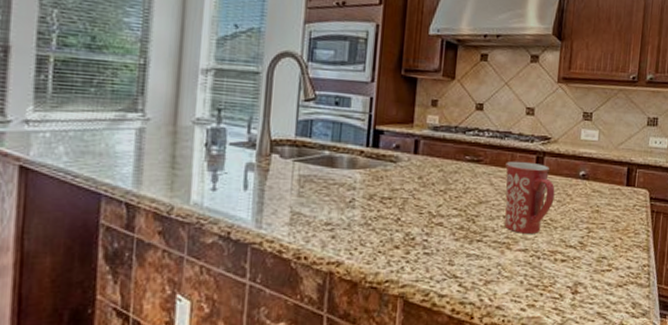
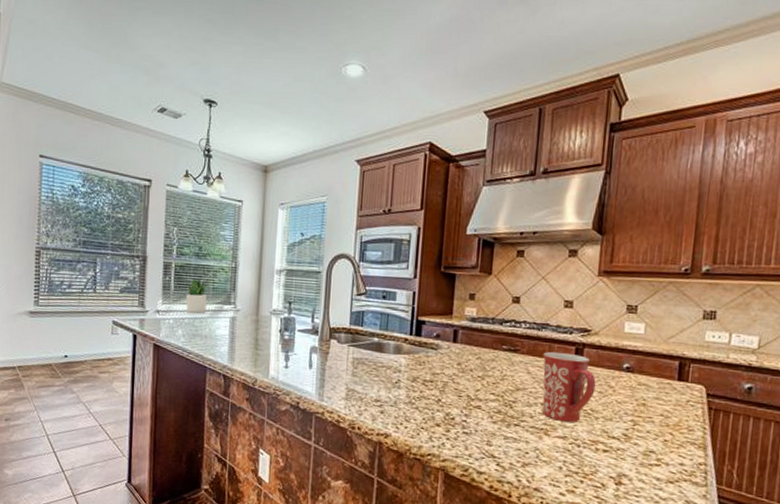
planter: none [71,76,103,125] -> present [186,277,207,315]

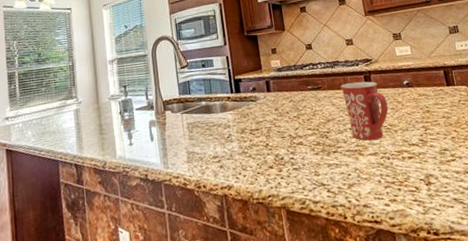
planter: present [186,277,207,315] -> none [30,79,51,115]

